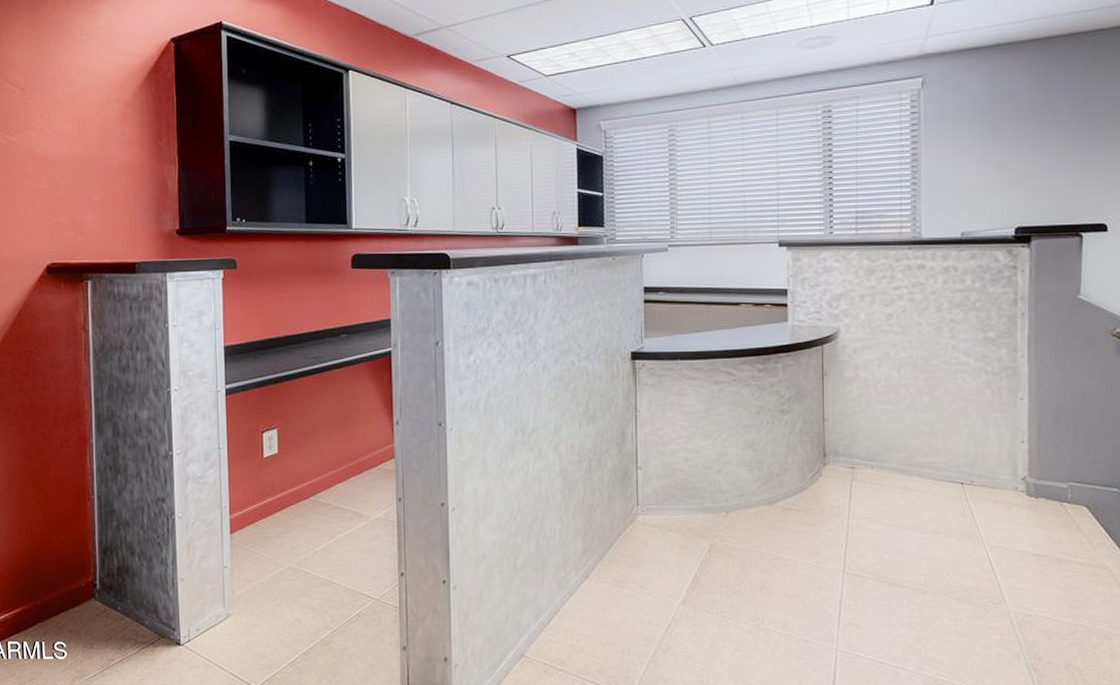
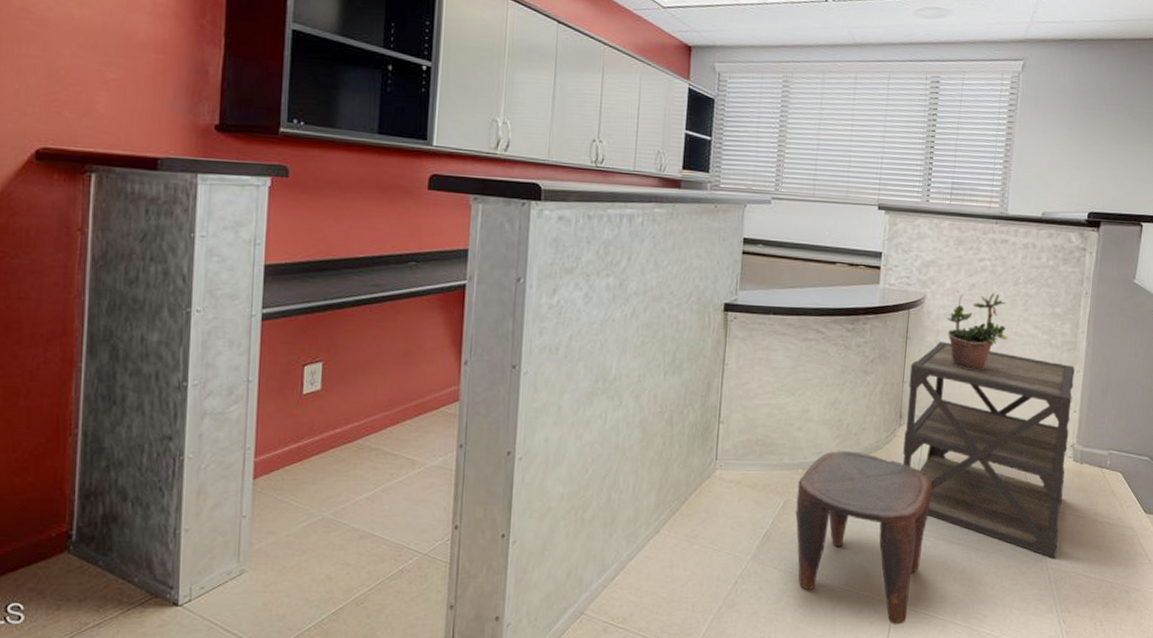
stool: none [722,493,867,671] -> present [795,451,933,625]
side table: none [829,375,1019,601] -> present [903,341,1075,559]
potted plant: none [864,321,936,404] -> present [946,290,1008,371]

